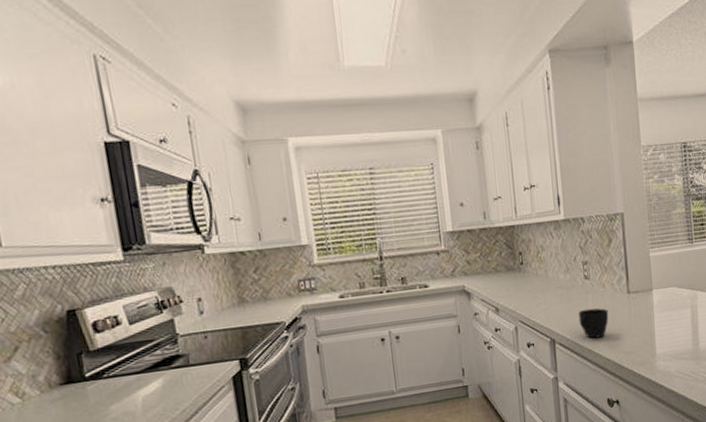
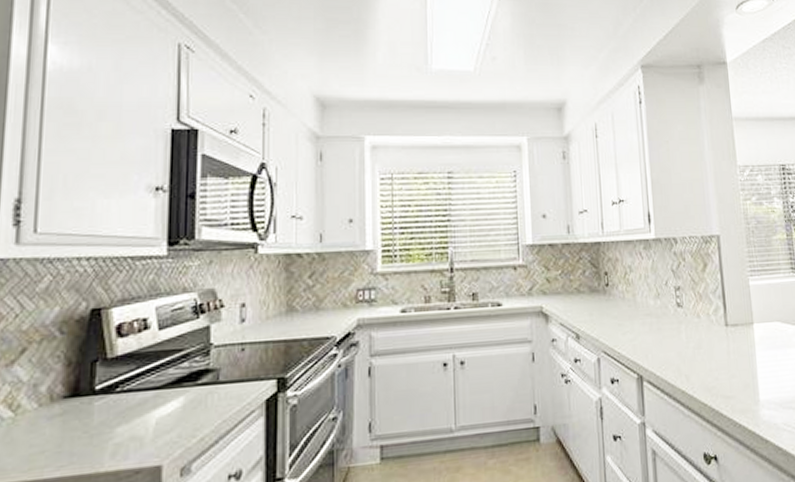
cup: present [578,308,609,339] -> none [670,341,705,377]

